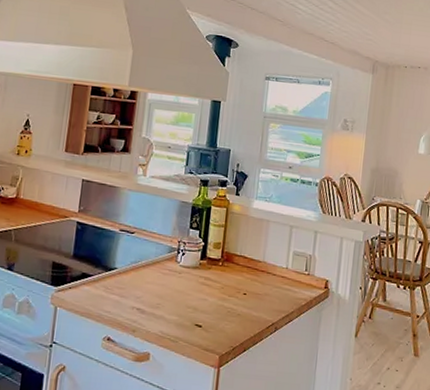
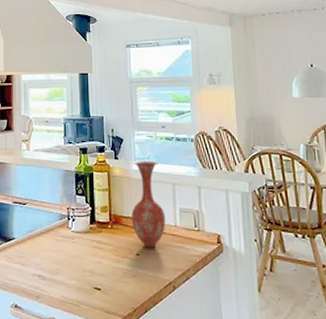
vase: none [243,199,280,289] -> present [131,161,166,248]

